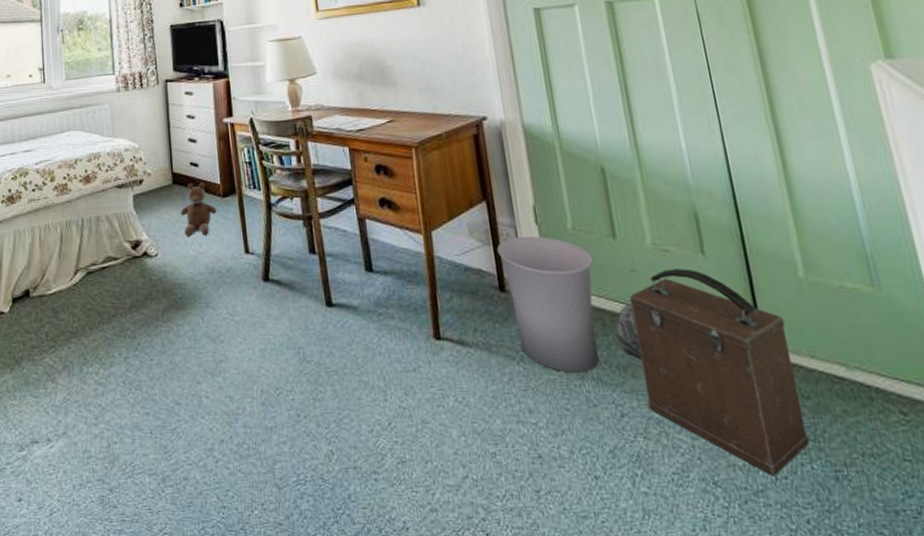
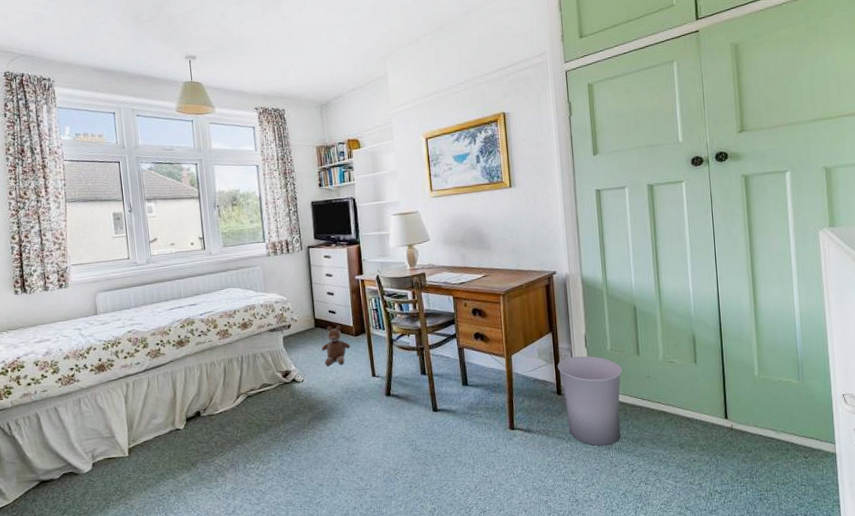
suitcase: present [615,268,810,476] -> none [633,373,747,501]

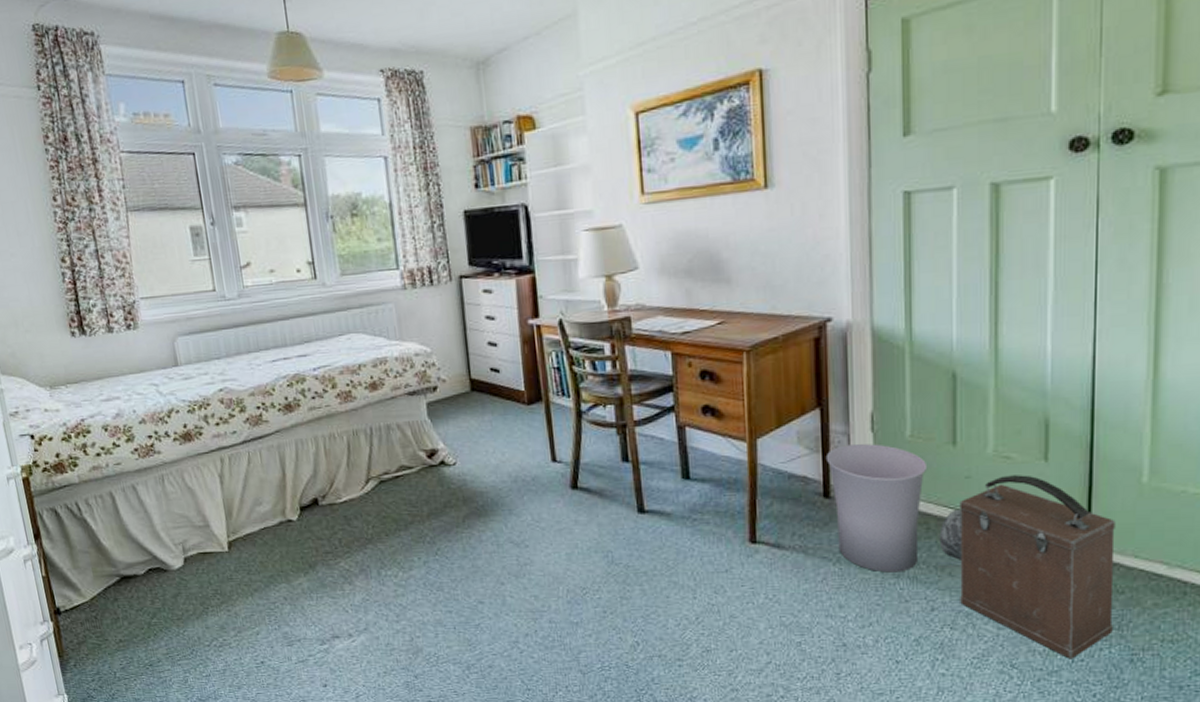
teddy bear: present [321,325,351,366] -> none [480,388,521,445]
suitcase: none [633,373,747,501] -> present [939,475,1116,659]

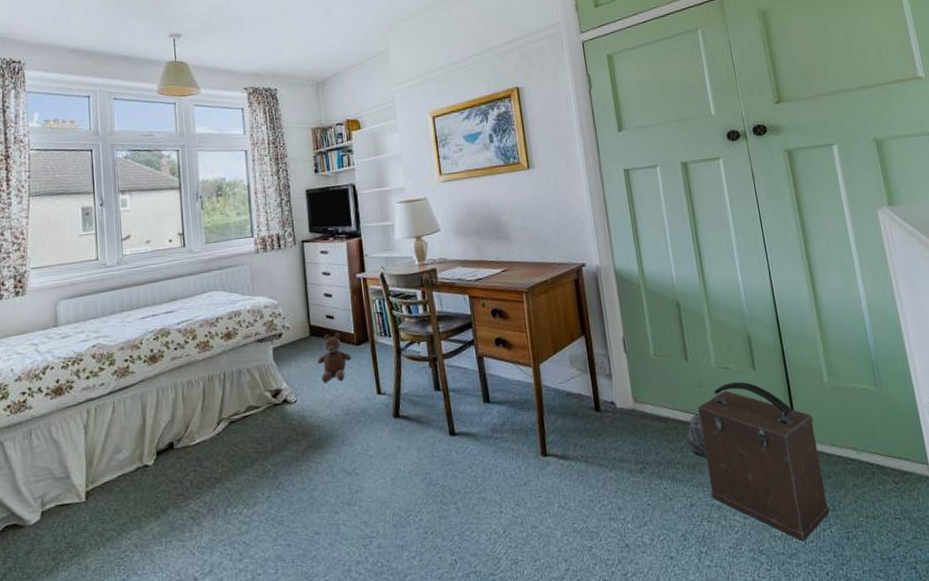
teddy bear: none [480,388,521,445] -> present [317,332,352,382]
waste bin: present [825,444,928,573] -> none [593,363,674,475]

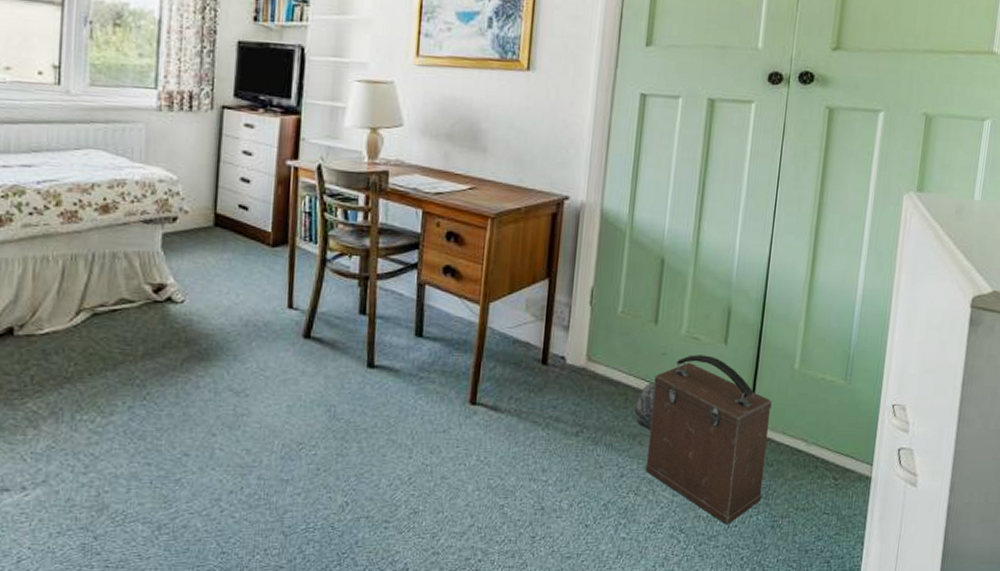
teddy bear: present [317,332,352,382] -> none [218,227,263,285]

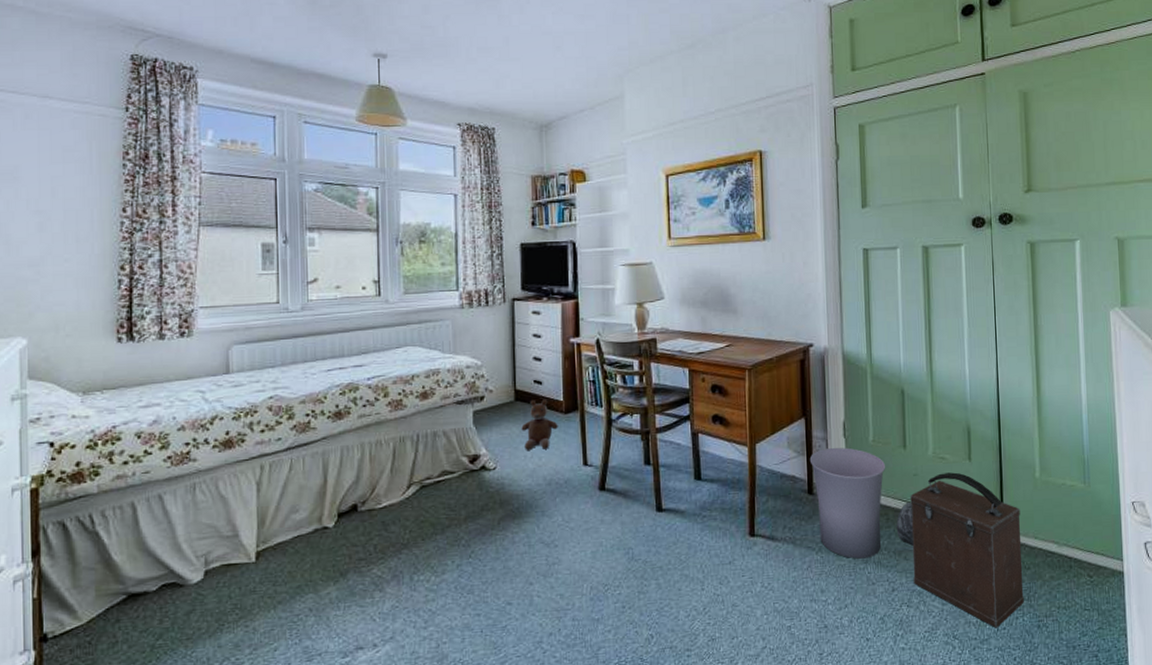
teddy bear: none [218,227,263,285] -> present [521,399,558,450]
waste bin: none [548,316,633,439] -> present [809,447,886,559]

